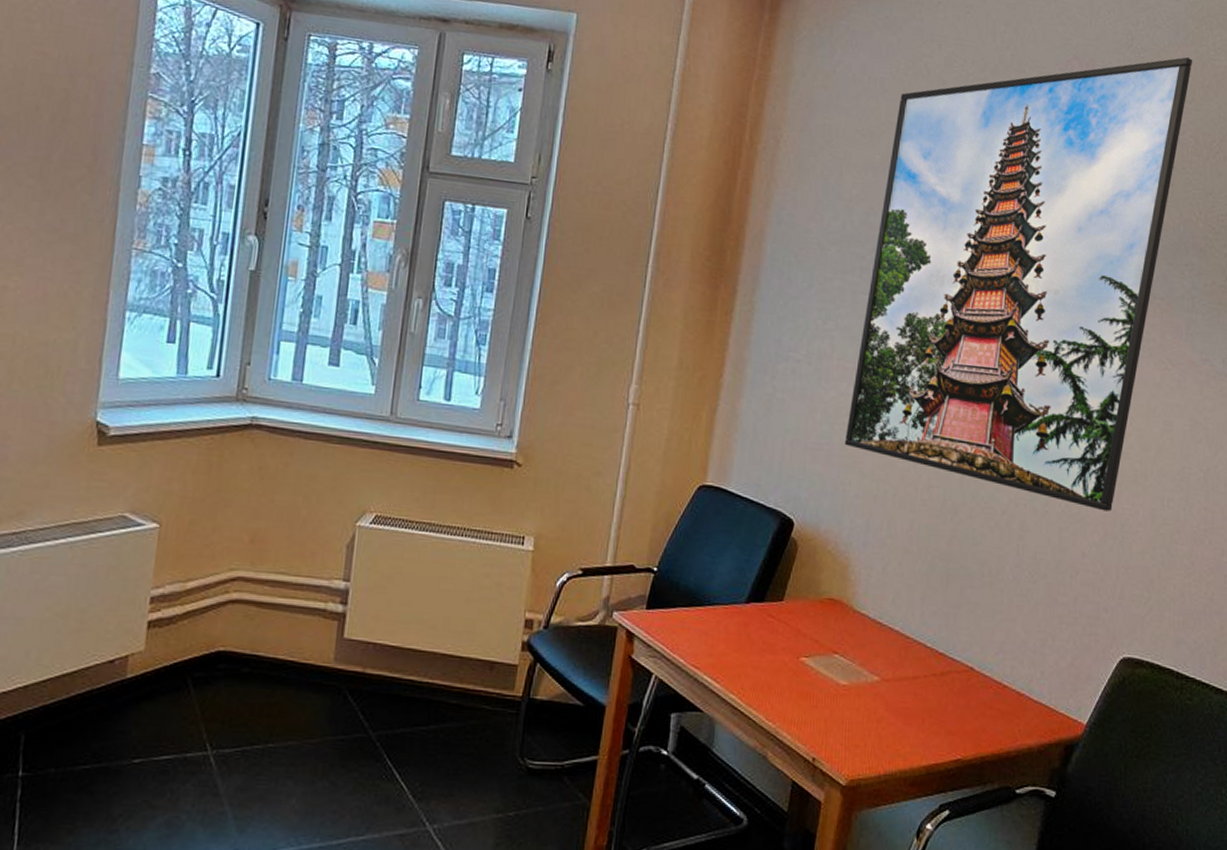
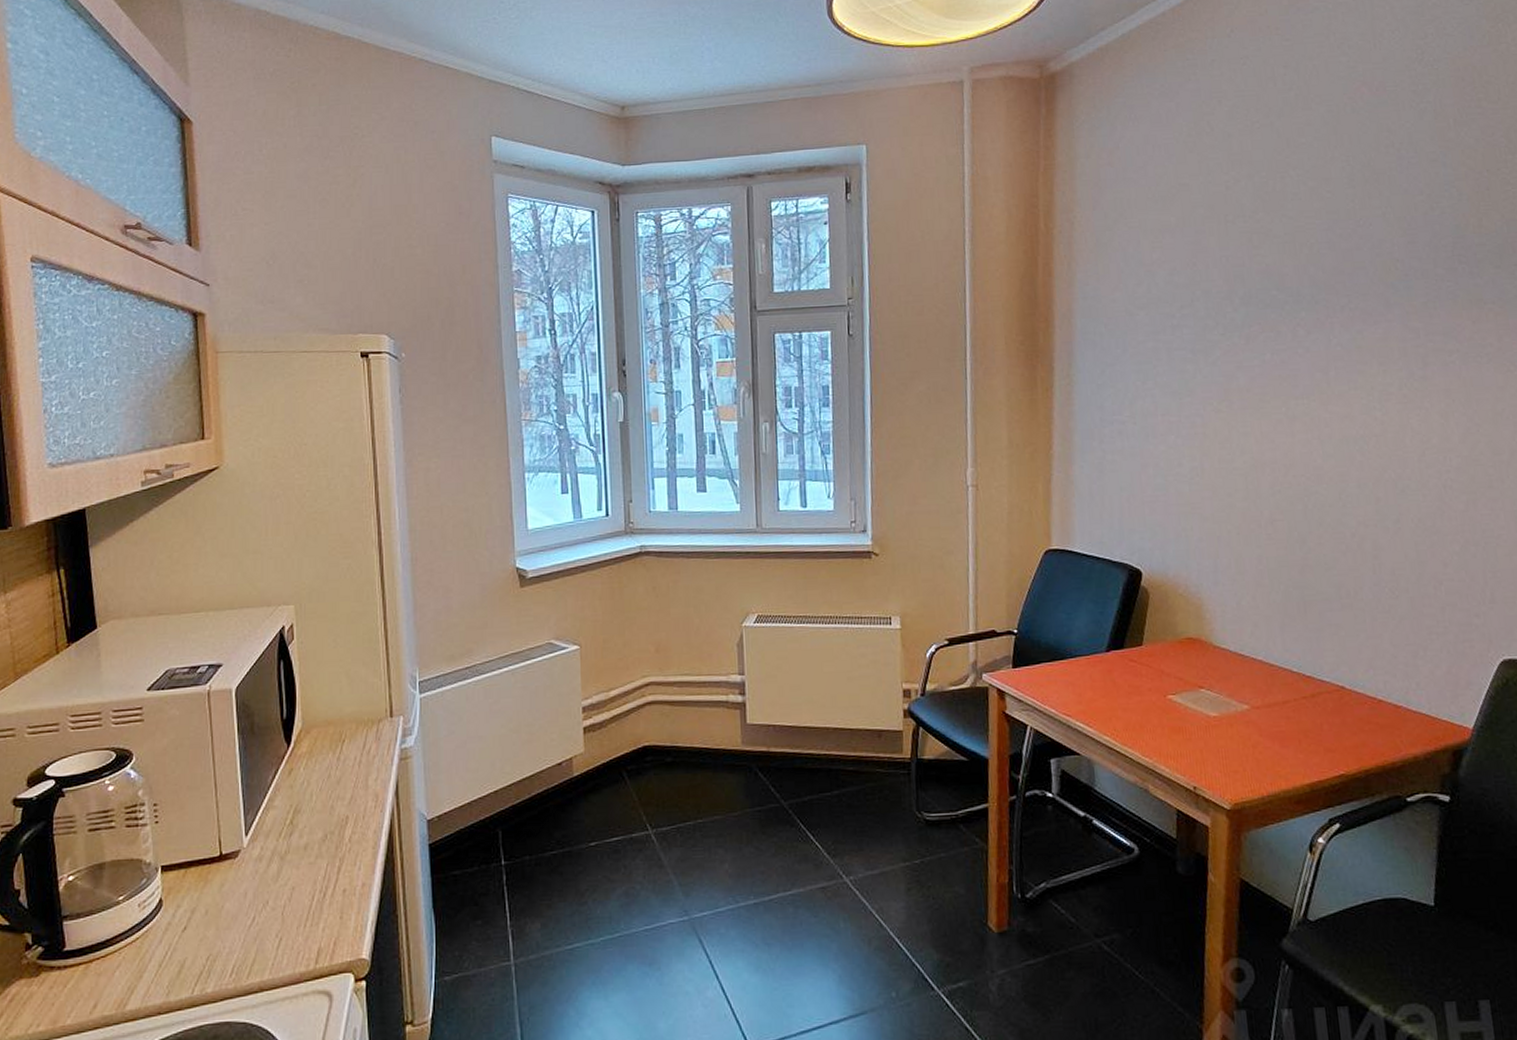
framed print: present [844,57,1192,512] -> none [1180,59,1493,520]

